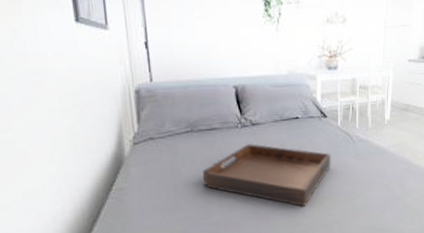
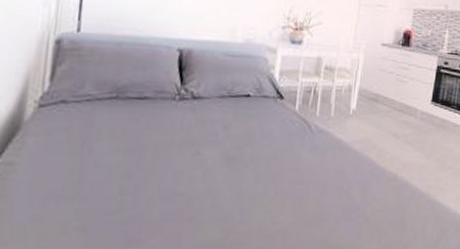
serving tray: present [202,144,331,206] -> none [118,121,283,208]

